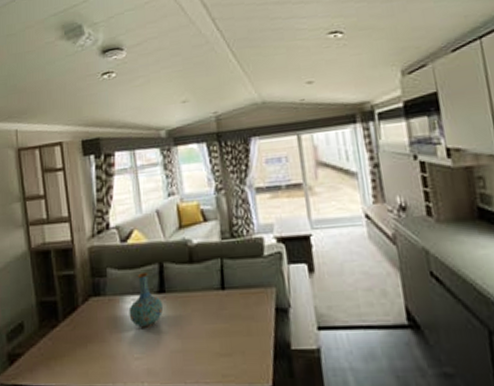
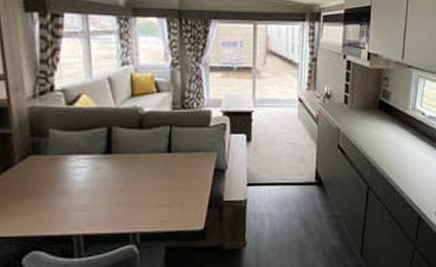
vase: present [129,273,164,328] -> none [72,135,109,184]

